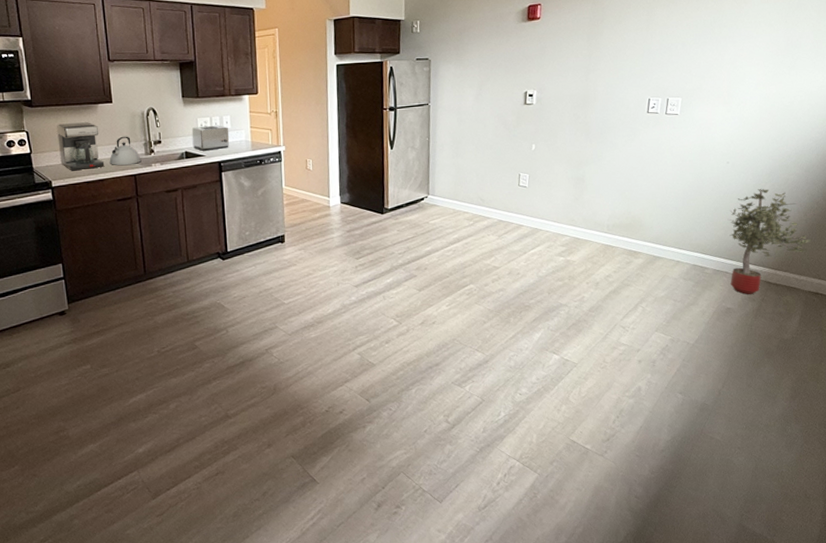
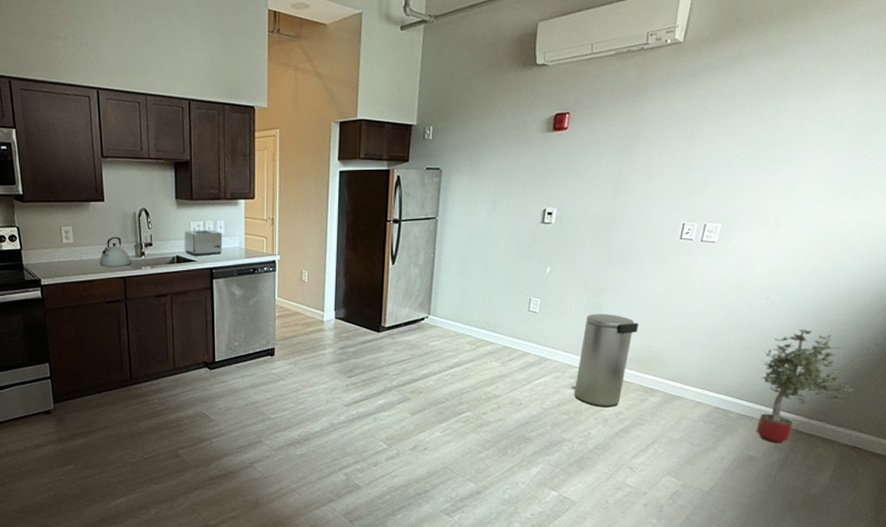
coffee maker: present [57,122,105,171] -> none [48,220,94,270]
pedal bin: none [563,184,618,272] -> present [571,314,639,407]

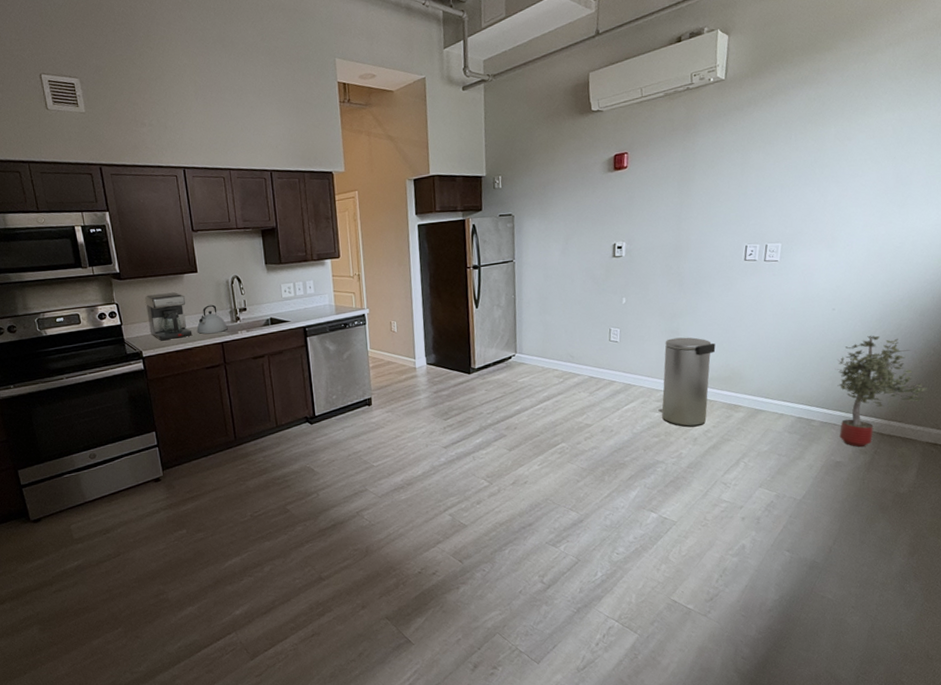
coffee maker: none [48,220,94,270] -> present [145,292,193,341]
toaster: present [185,230,223,256] -> none [276,290,313,317]

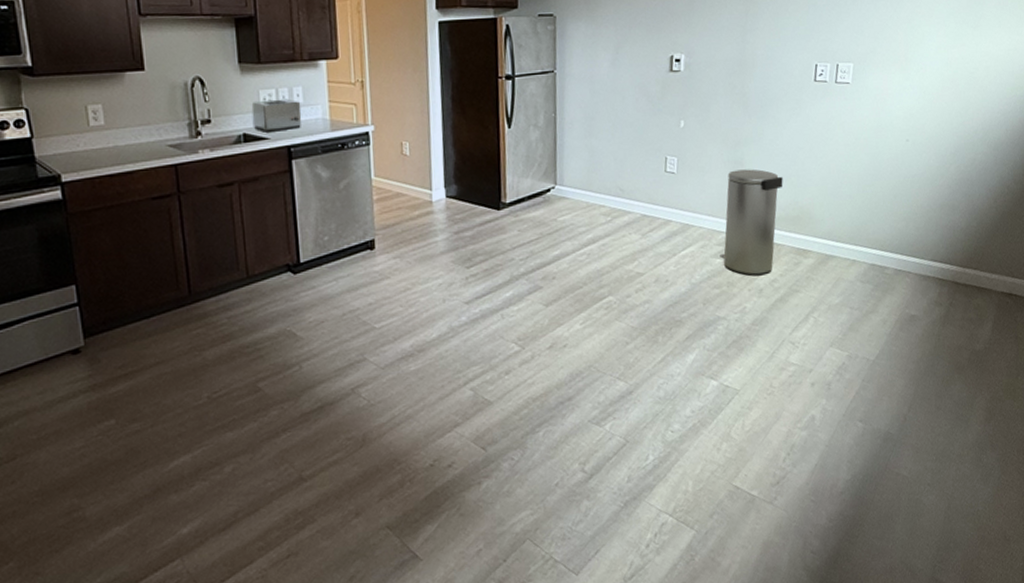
coffee maker: present [145,292,193,341] -> none [68,96,134,161]
kettle: present [196,304,228,334] -> none [140,114,185,153]
toaster: none [276,290,313,317] -> present [252,98,302,133]
potted tree: present [837,335,930,447] -> none [911,170,1004,298]

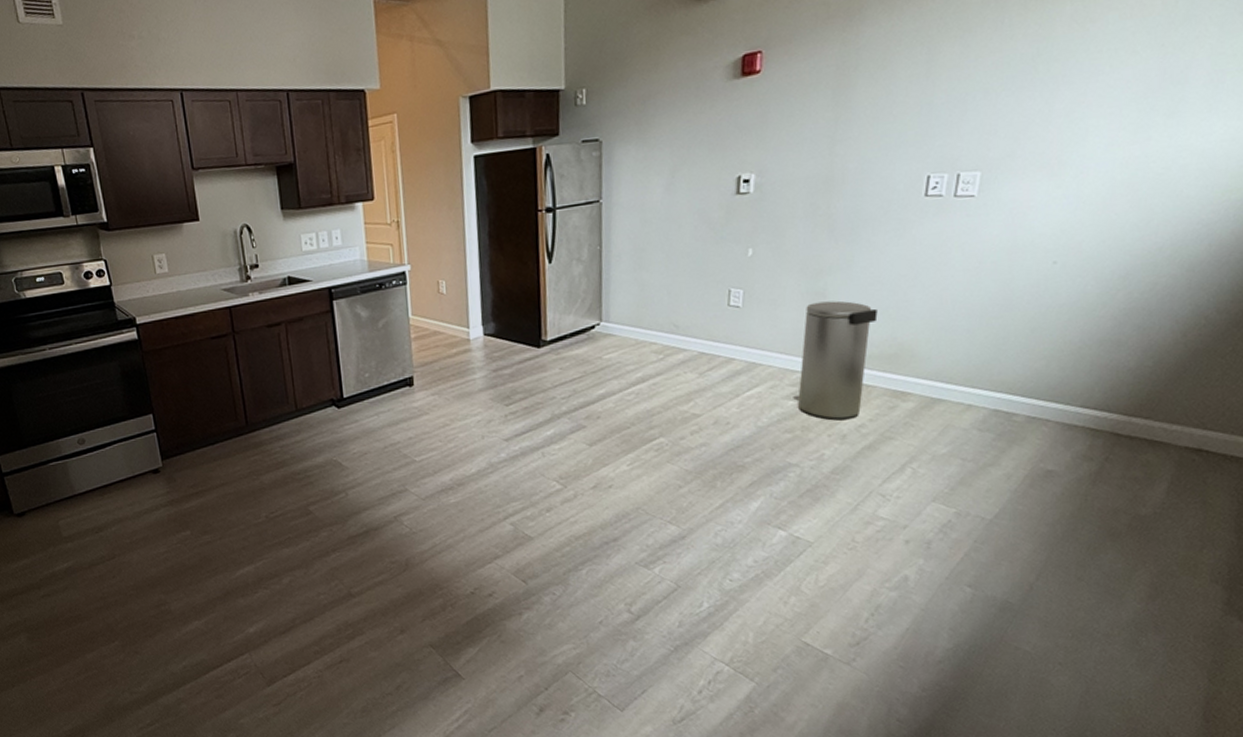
toaster: present [252,98,302,133] -> none [295,241,341,275]

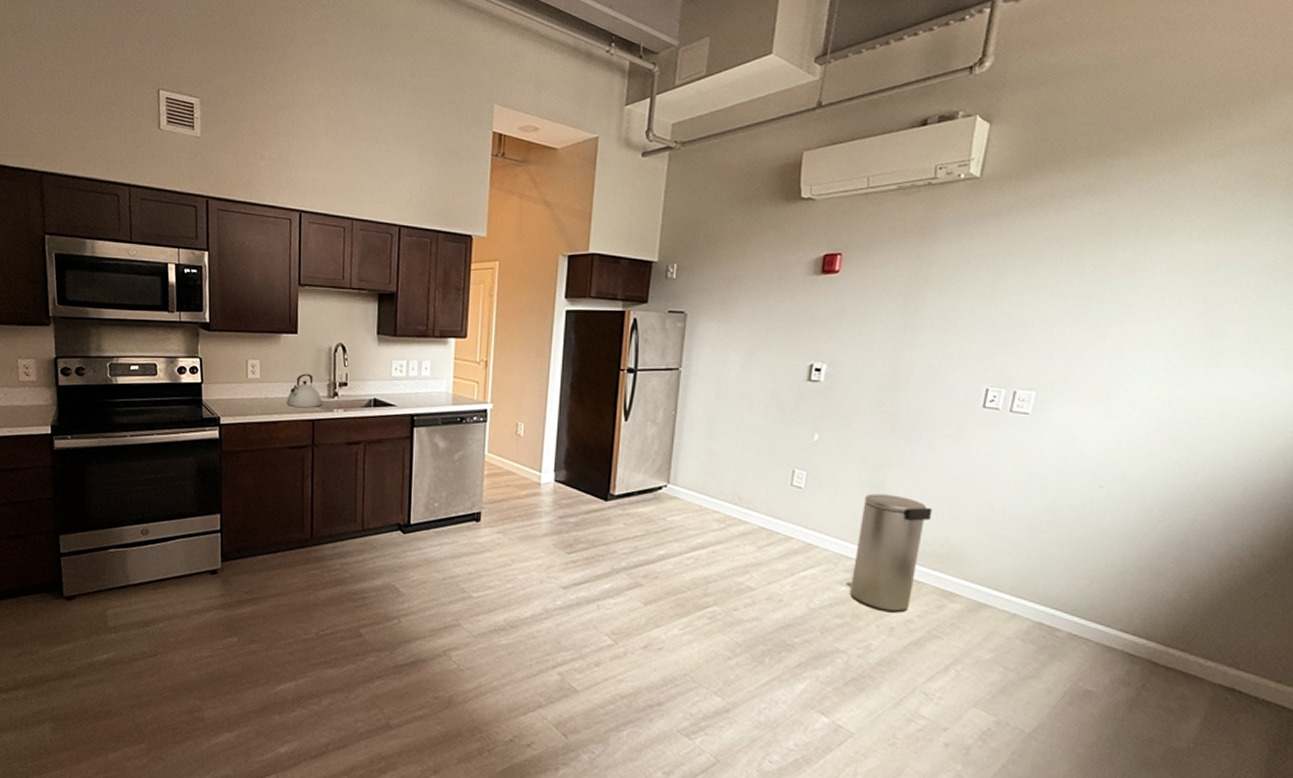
kettle: none [199,260,237,297] -> present [286,373,323,408]

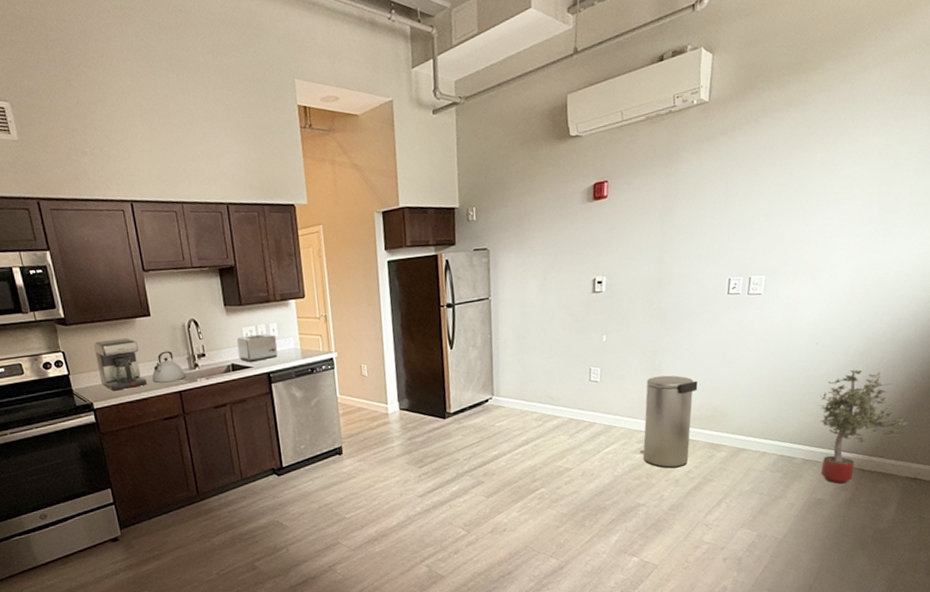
coffee maker: none [232,352,281,408] -> present [94,338,148,391]
toaster: none [384,370,428,400] -> present [237,333,278,362]
potted tree: none [1093,527,1230,676] -> present [819,369,911,484]

